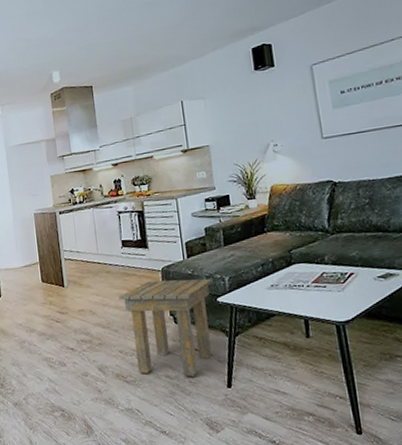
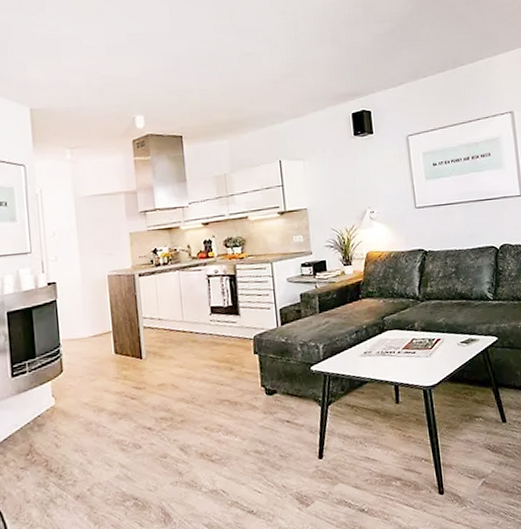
side table: present [118,278,213,377] -> none [205,346,307,451]

